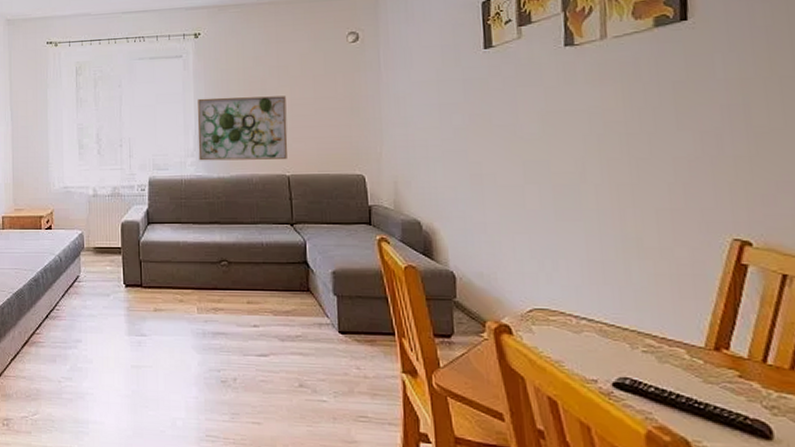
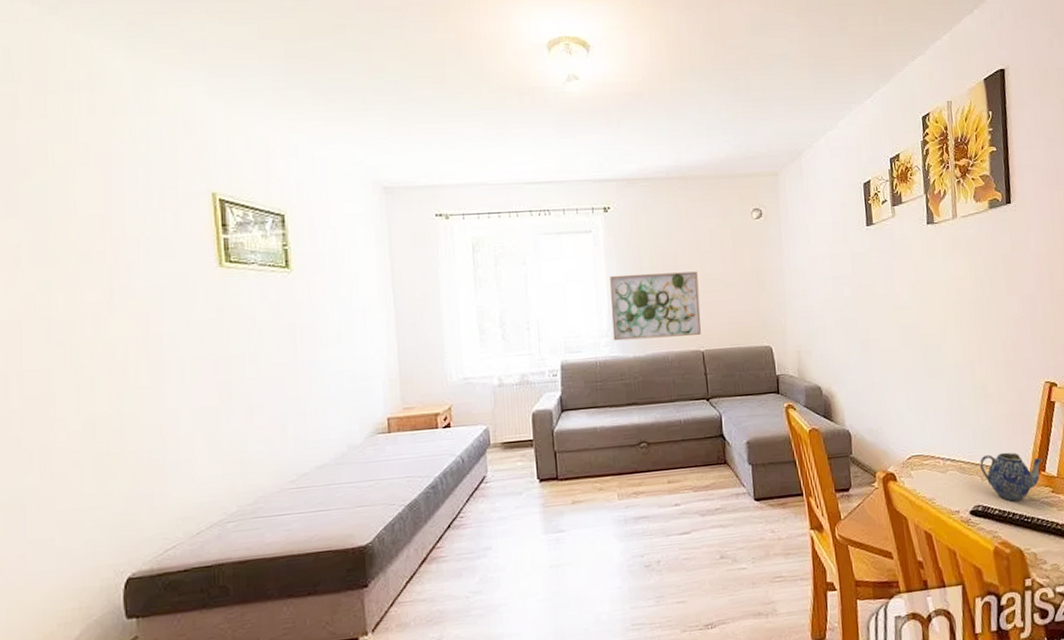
teapot: none [629,319,726,380] -> present [980,452,1043,501]

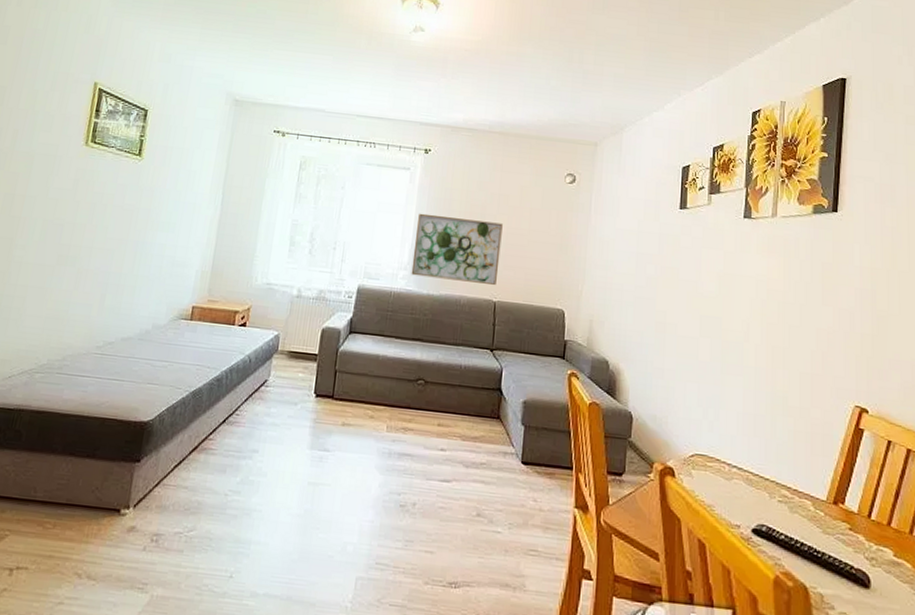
teapot: present [980,452,1043,501] -> none [770,471,842,530]

